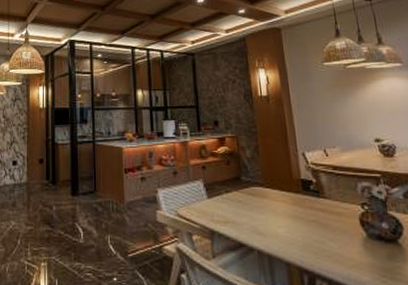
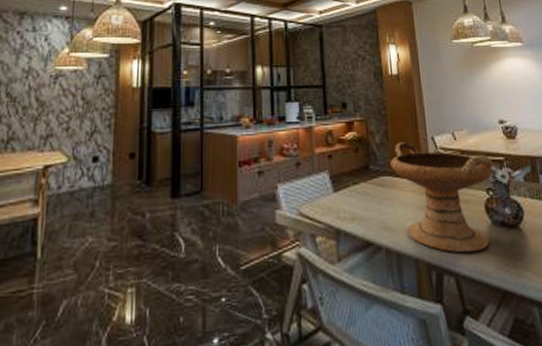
decorative bowl: none [261,157,369,262] -> present [390,142,494,254]

